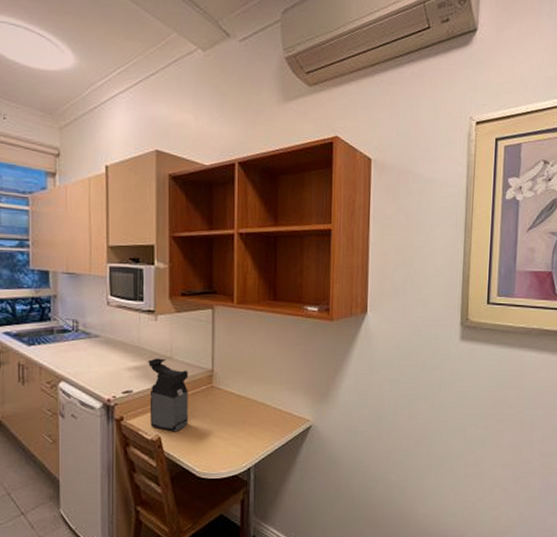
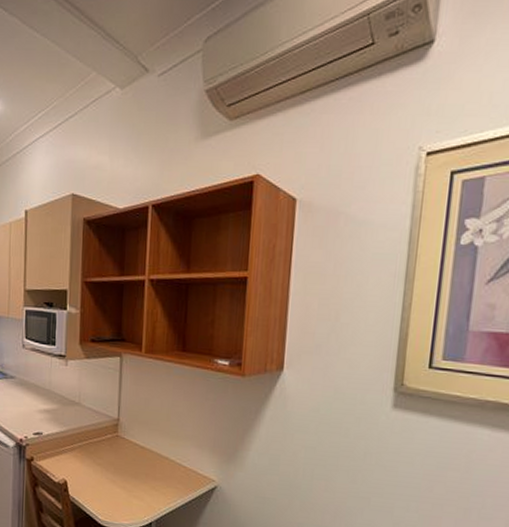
coffee maker: present [147,358,189,432] -> none [57,402,95,478]

